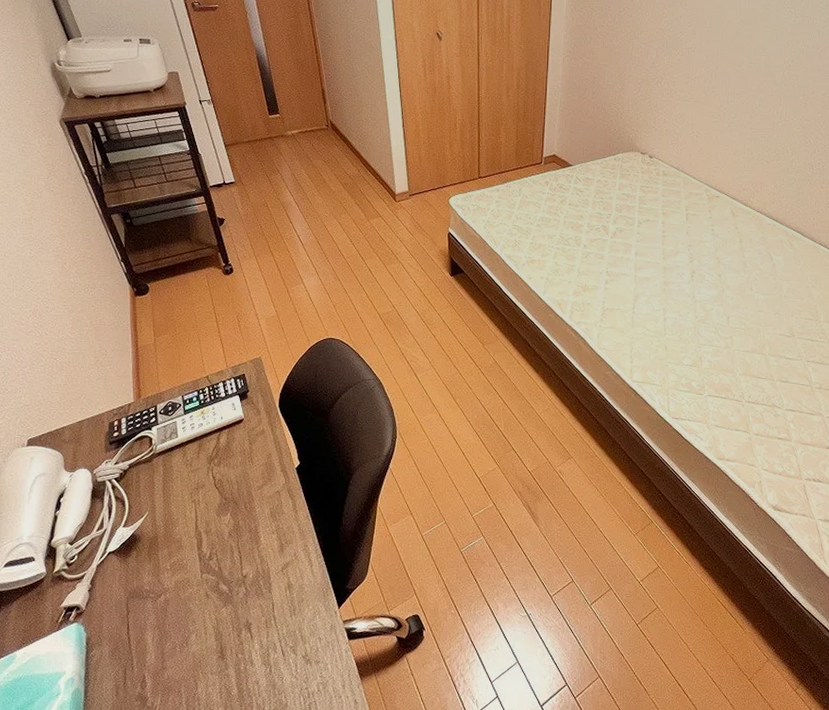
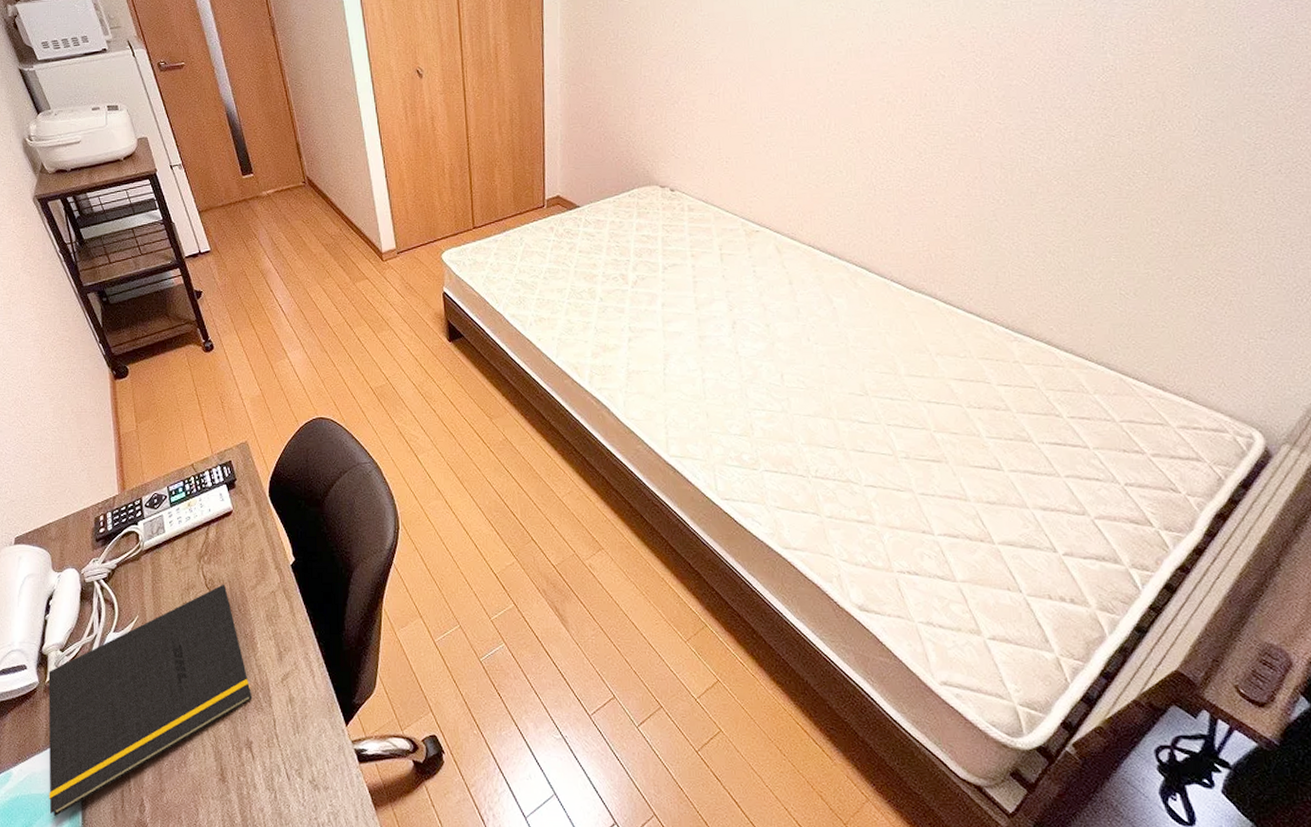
notepad: none [52,484,254,695] -> present [48,584,253,817]

